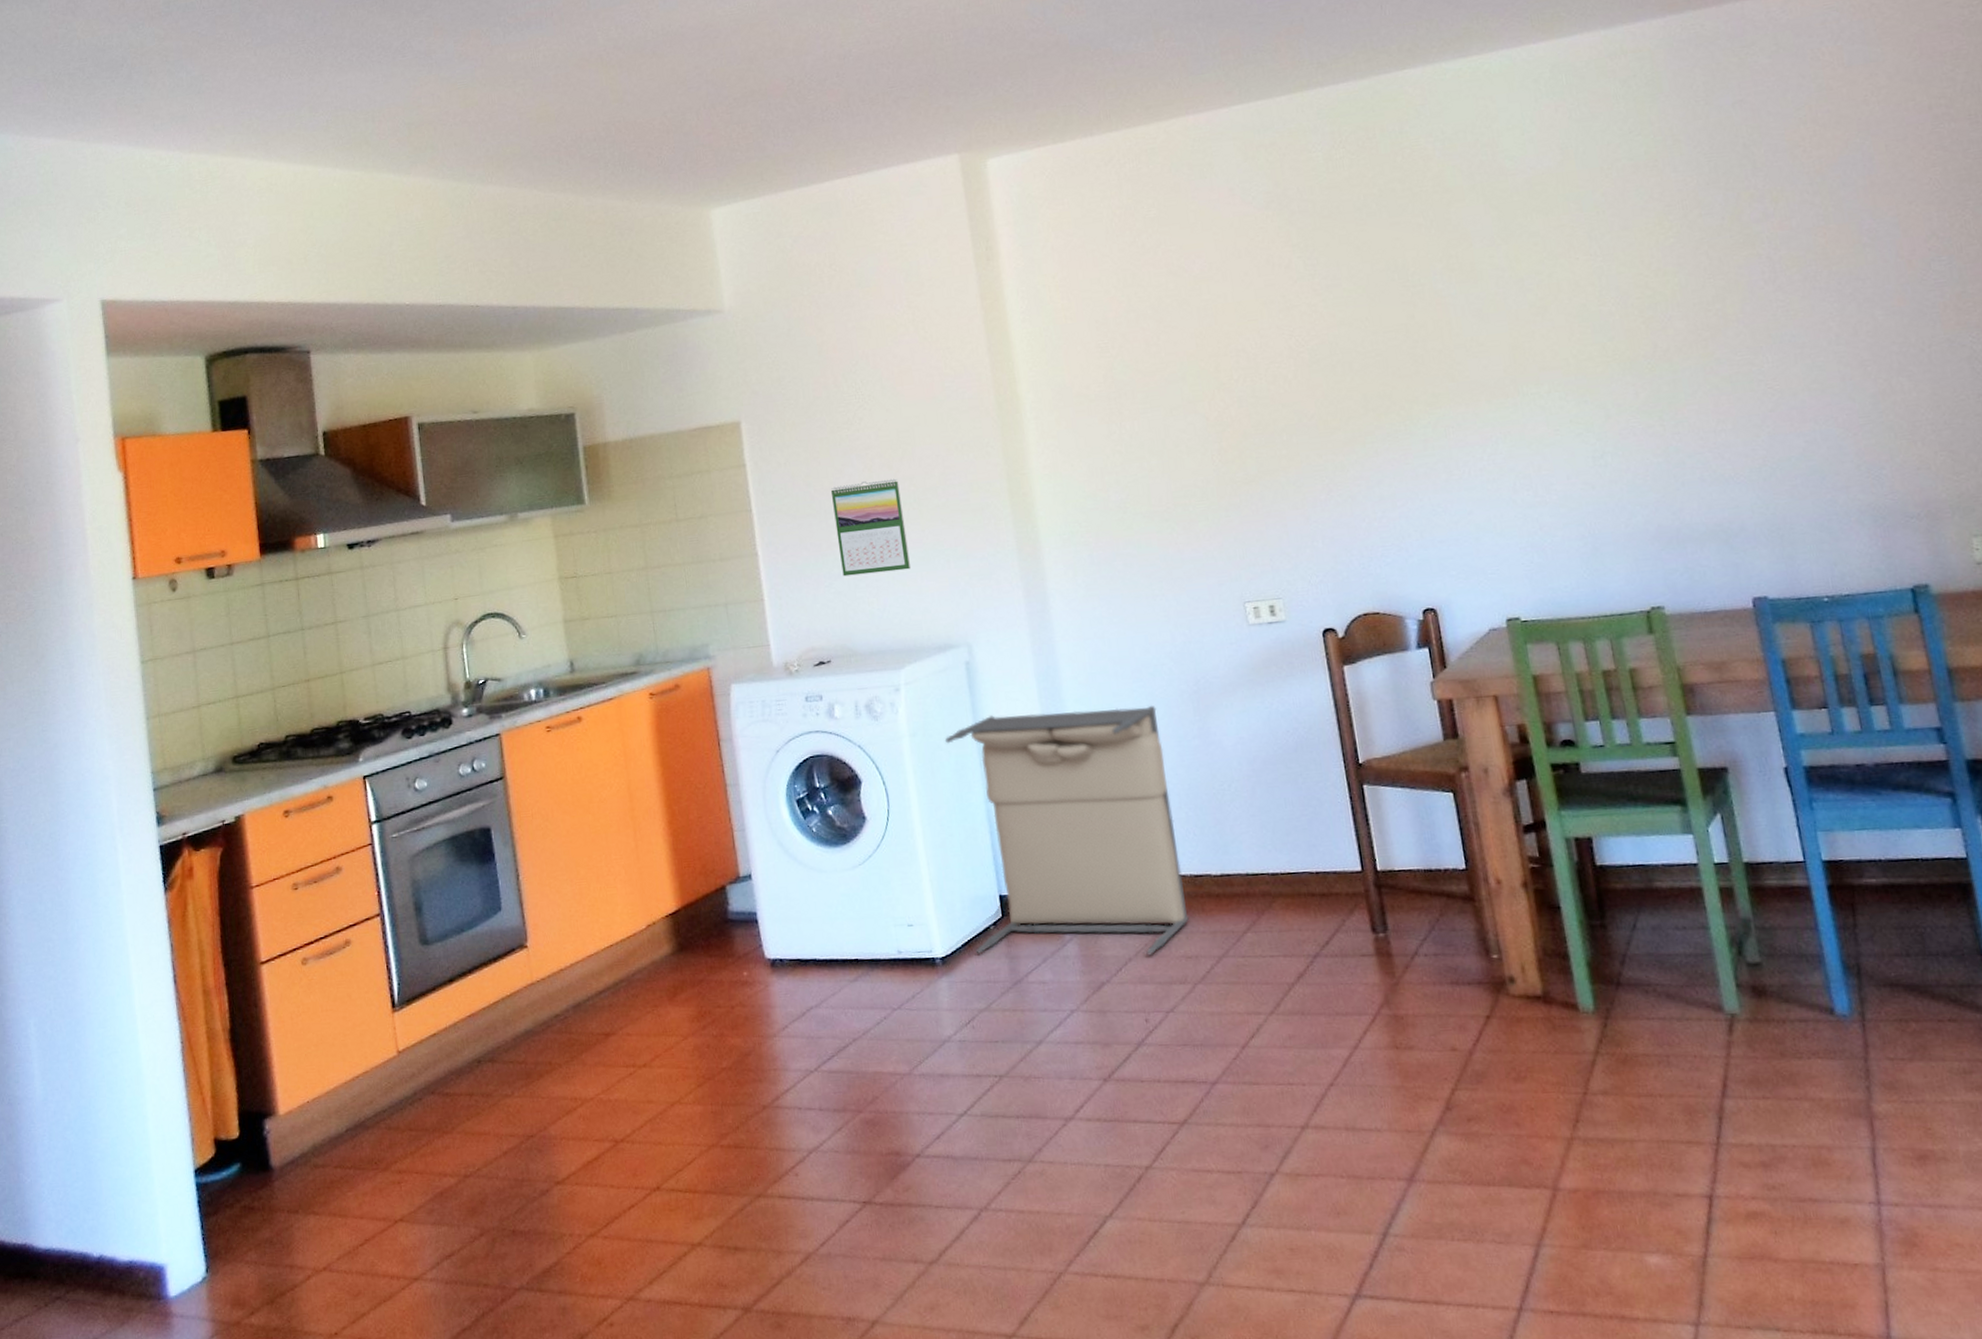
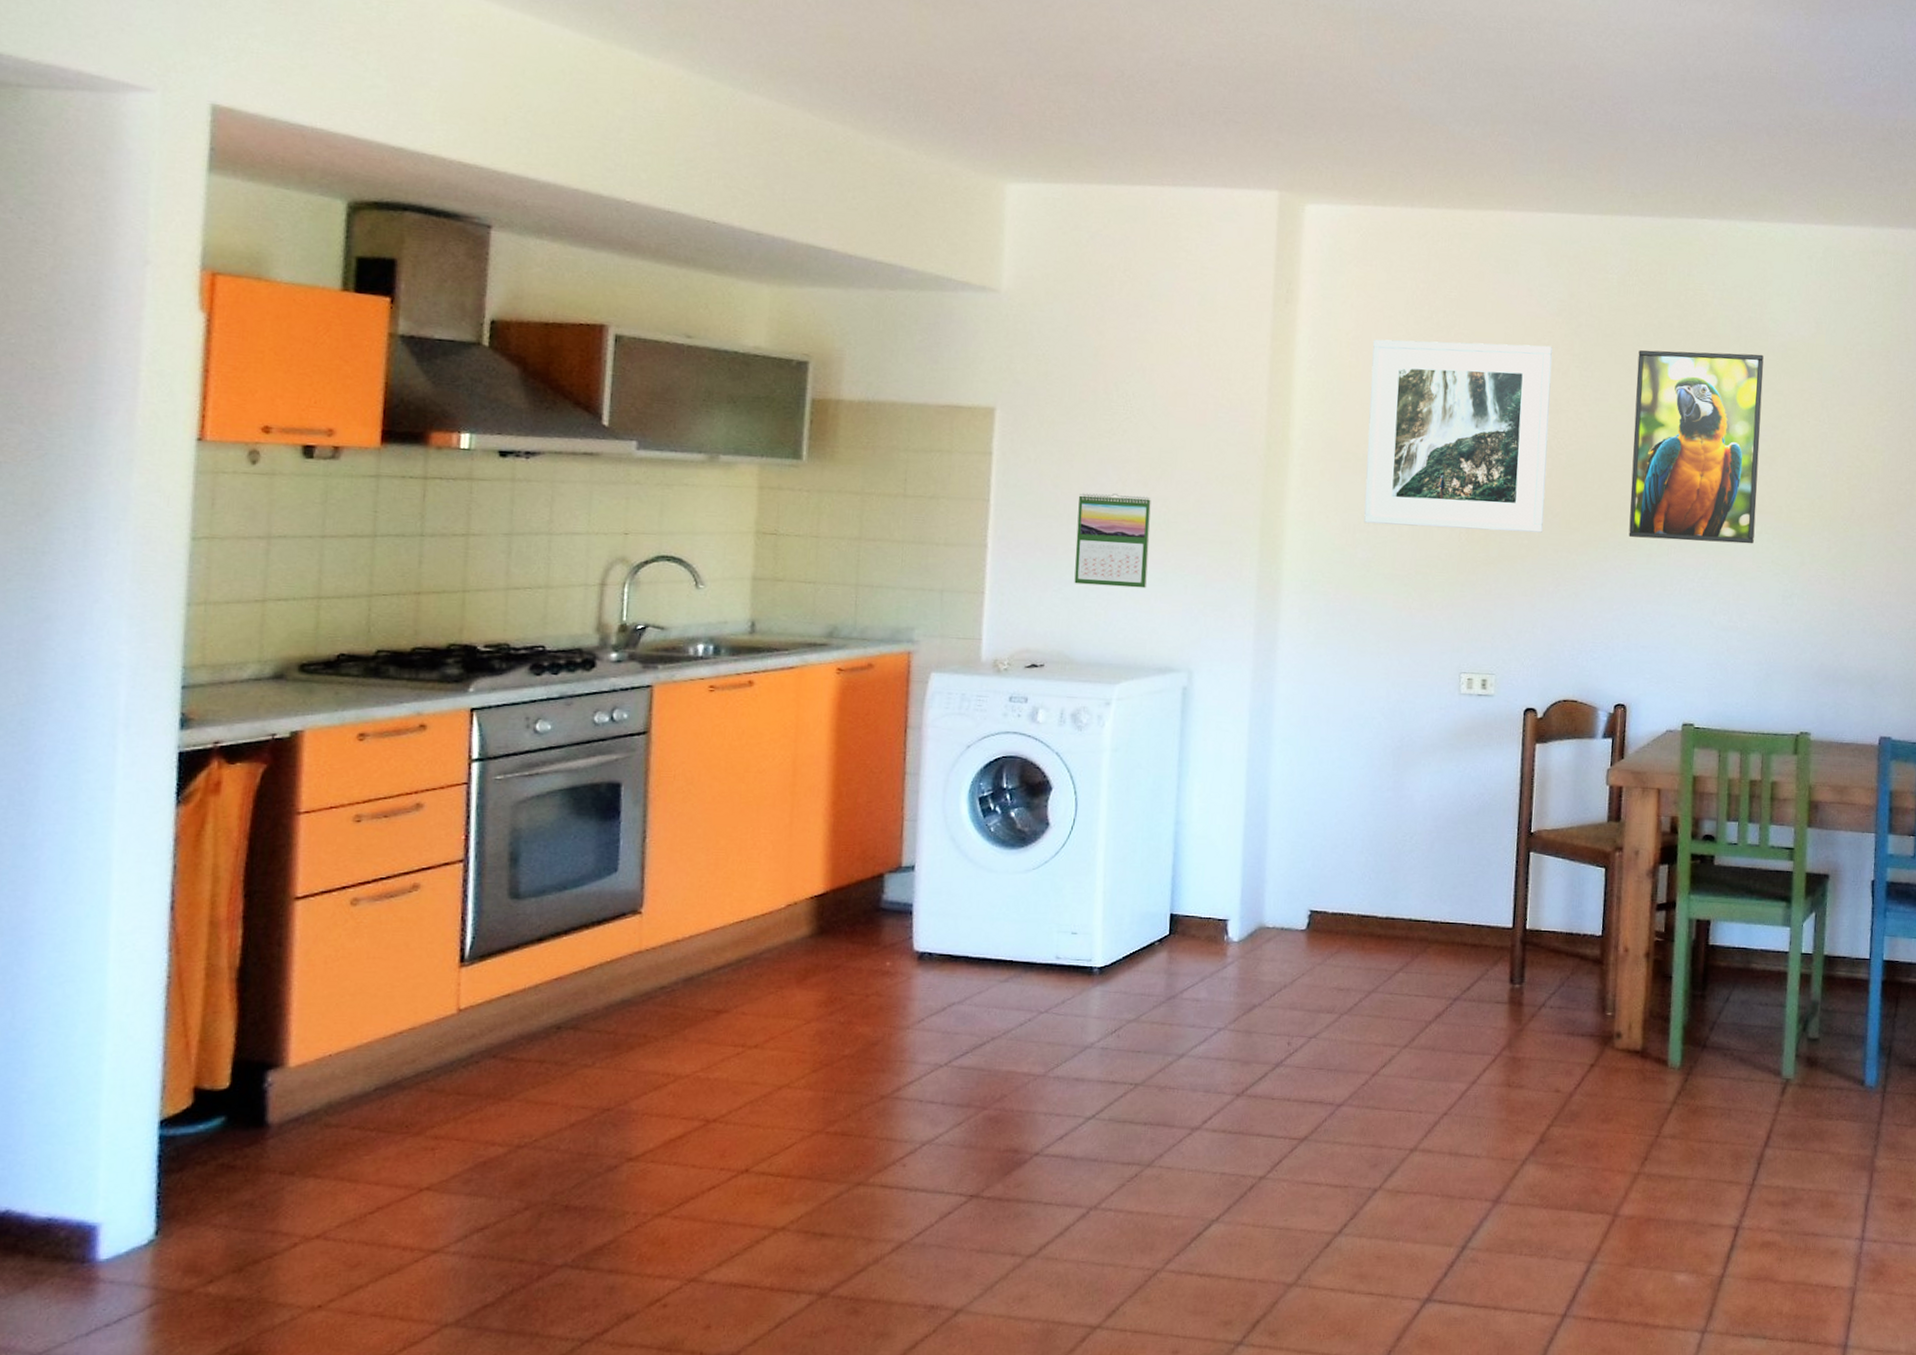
laundry hamper: present [944,705,1190,956] -> none [1136,741,1359,985]
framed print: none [1081,242,1301,465] -> present [1364,339,1553,533]
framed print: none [1363,197,1544,425] -> present [1628,350,1764,544]

